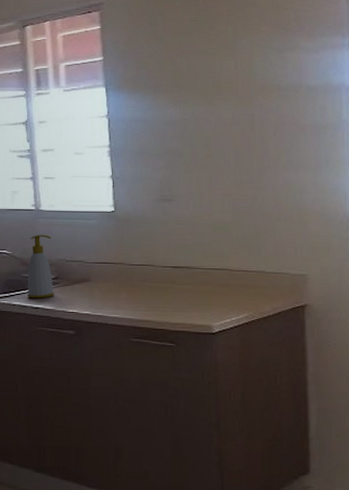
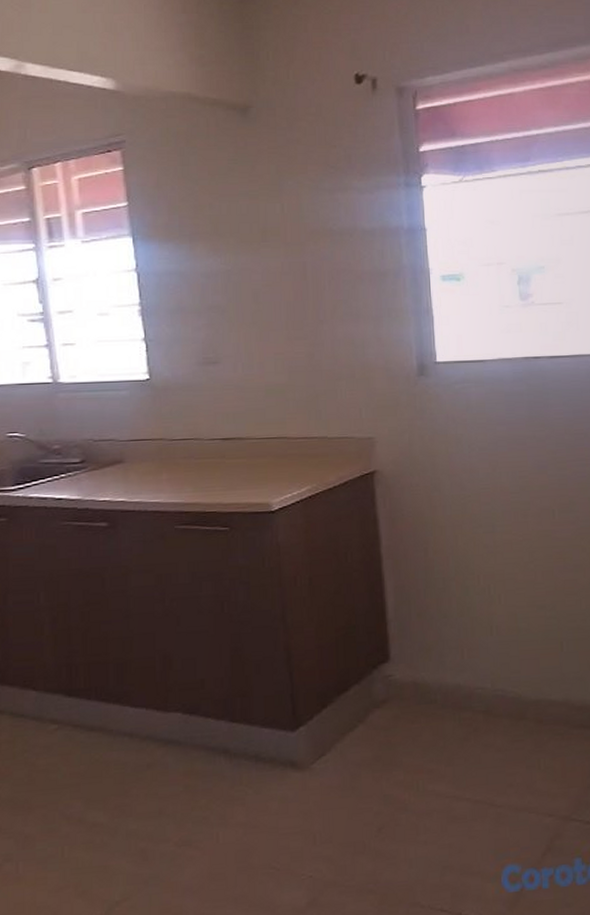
soap bottle: present [27,235,54,299] -> none [46,411,80,488]

